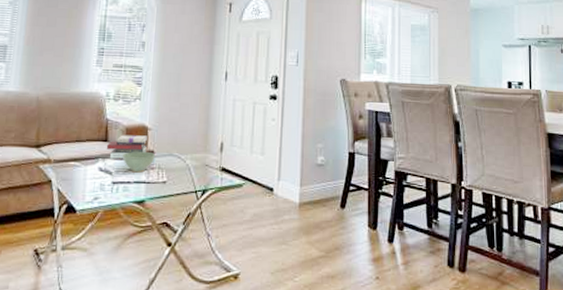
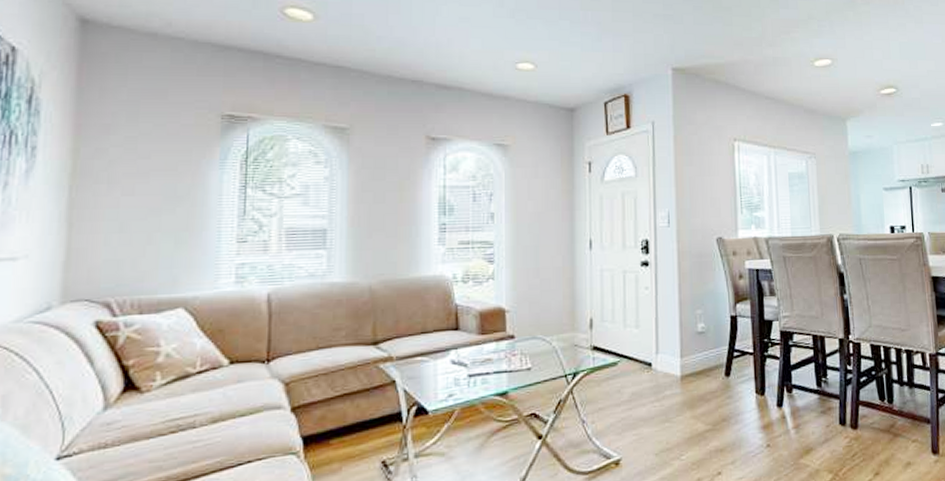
books: present [107,135,147,160] -> none [459,319,505,350]
bowl: present [122,152,156,173] -> none [477,337,517,362]

